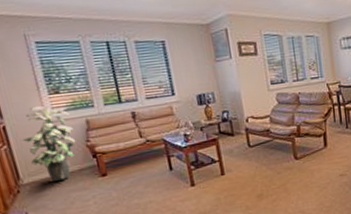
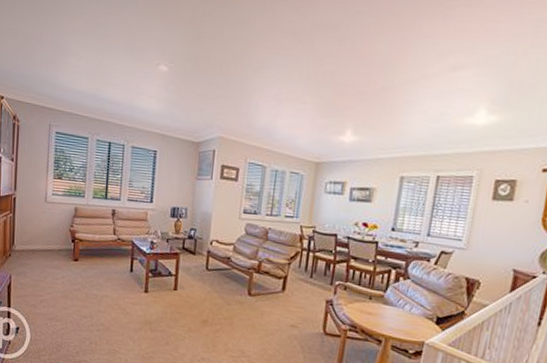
indoor plant: present [20,106,76,181] -> none [23,187,65,255]

